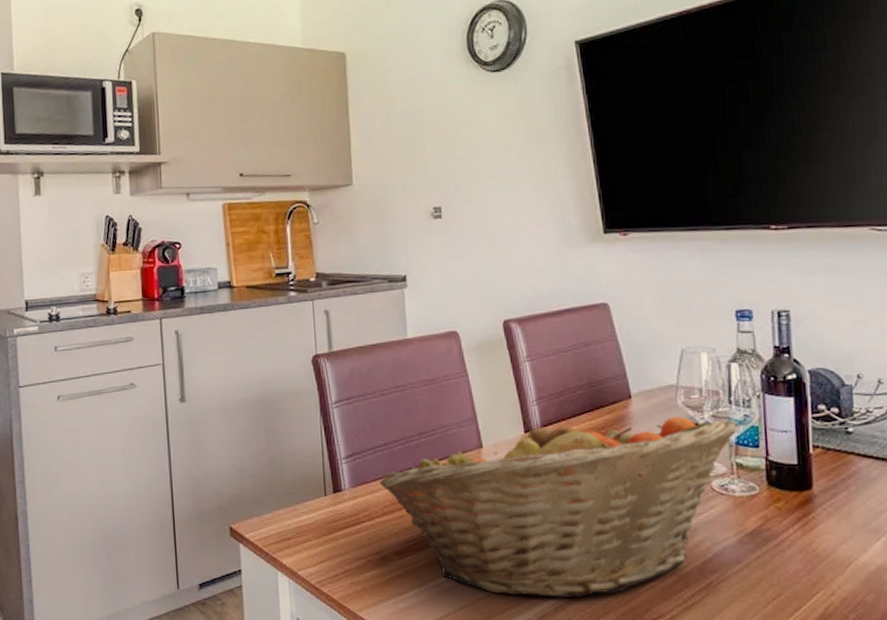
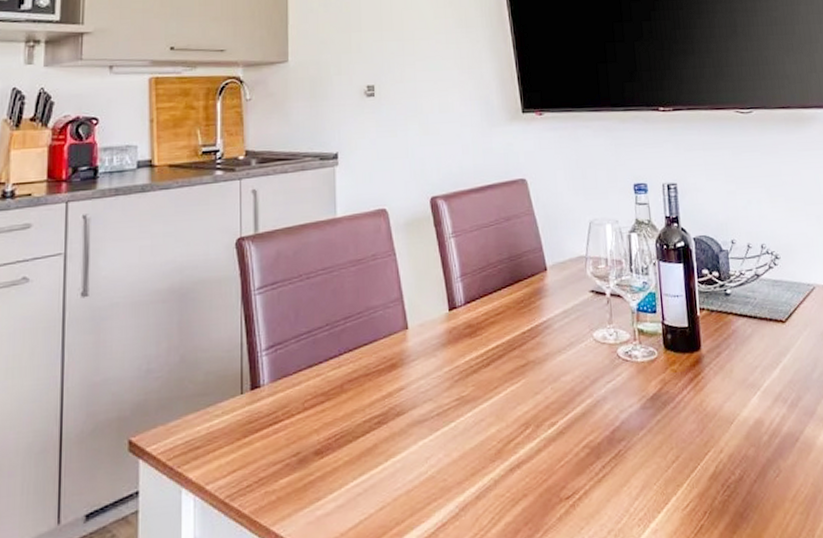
fruit basket: present [379,416,737,597] -> none [301,286,638,488]

